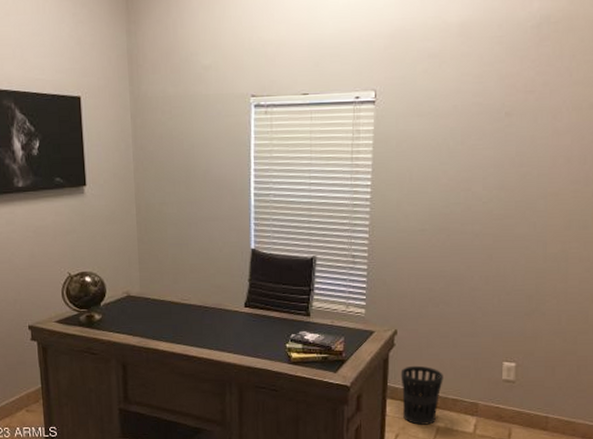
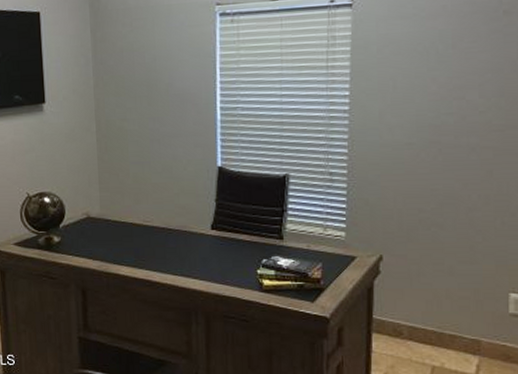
wastebasket: present [400,365,443,425] -> none [387,296,438,364]

